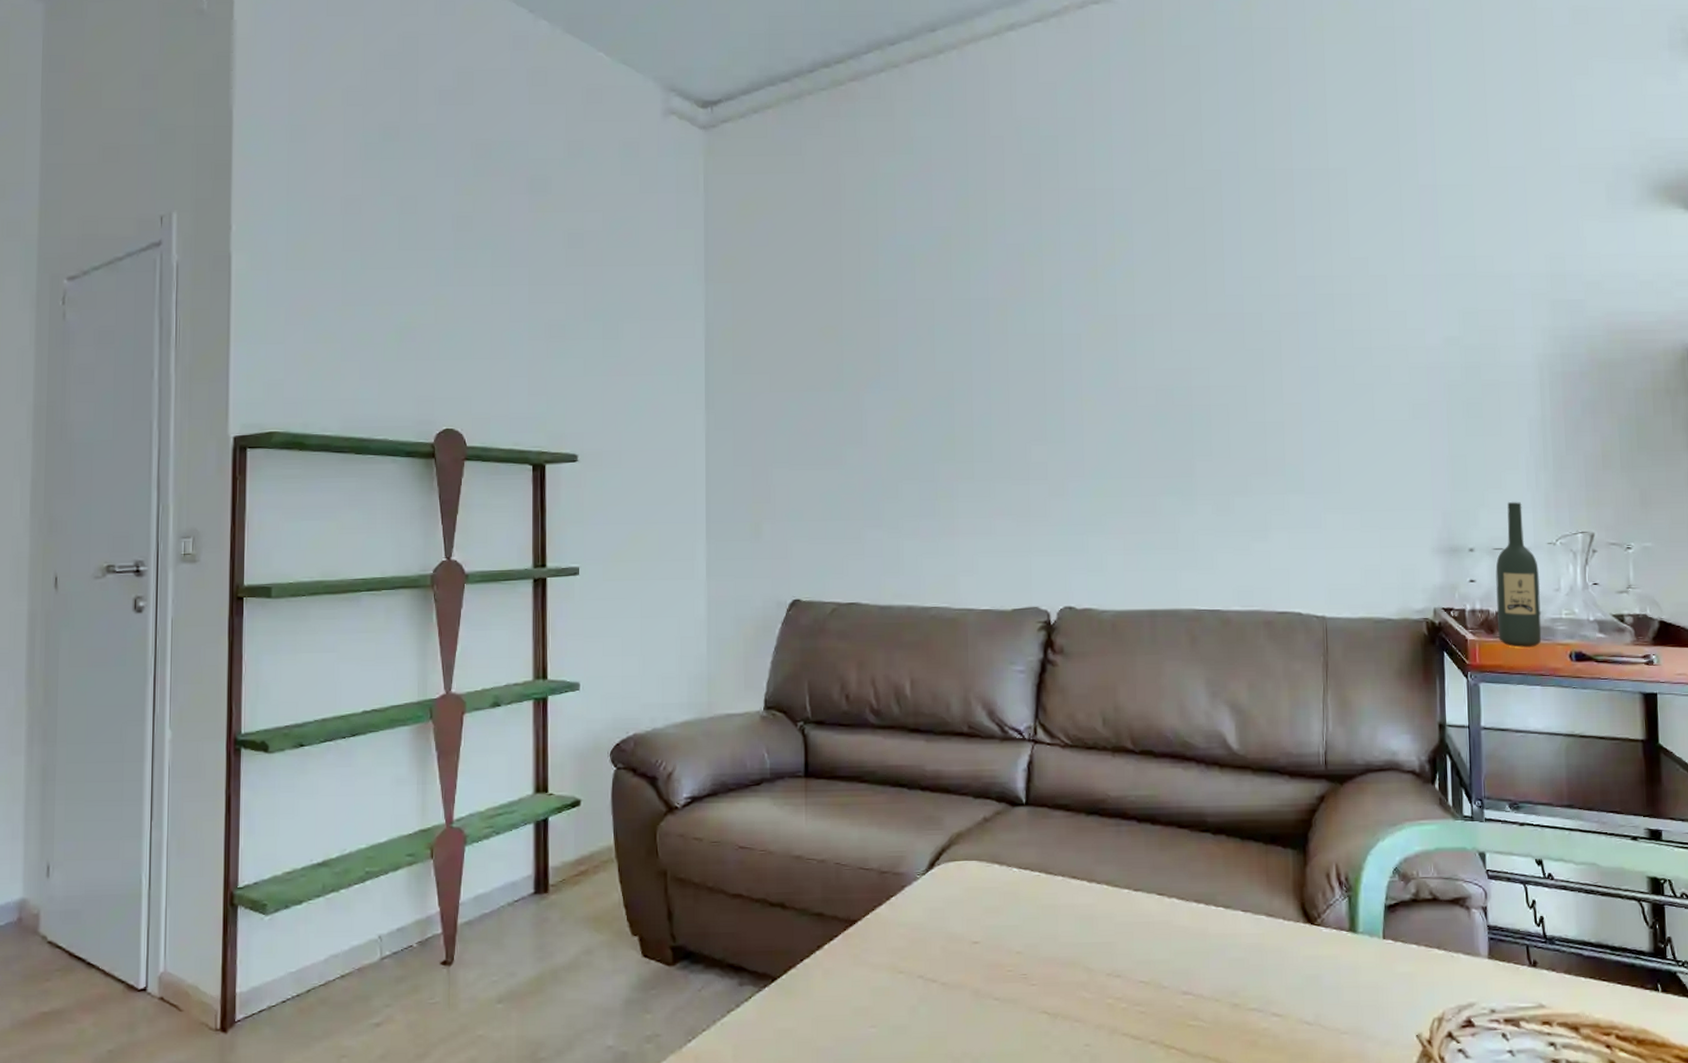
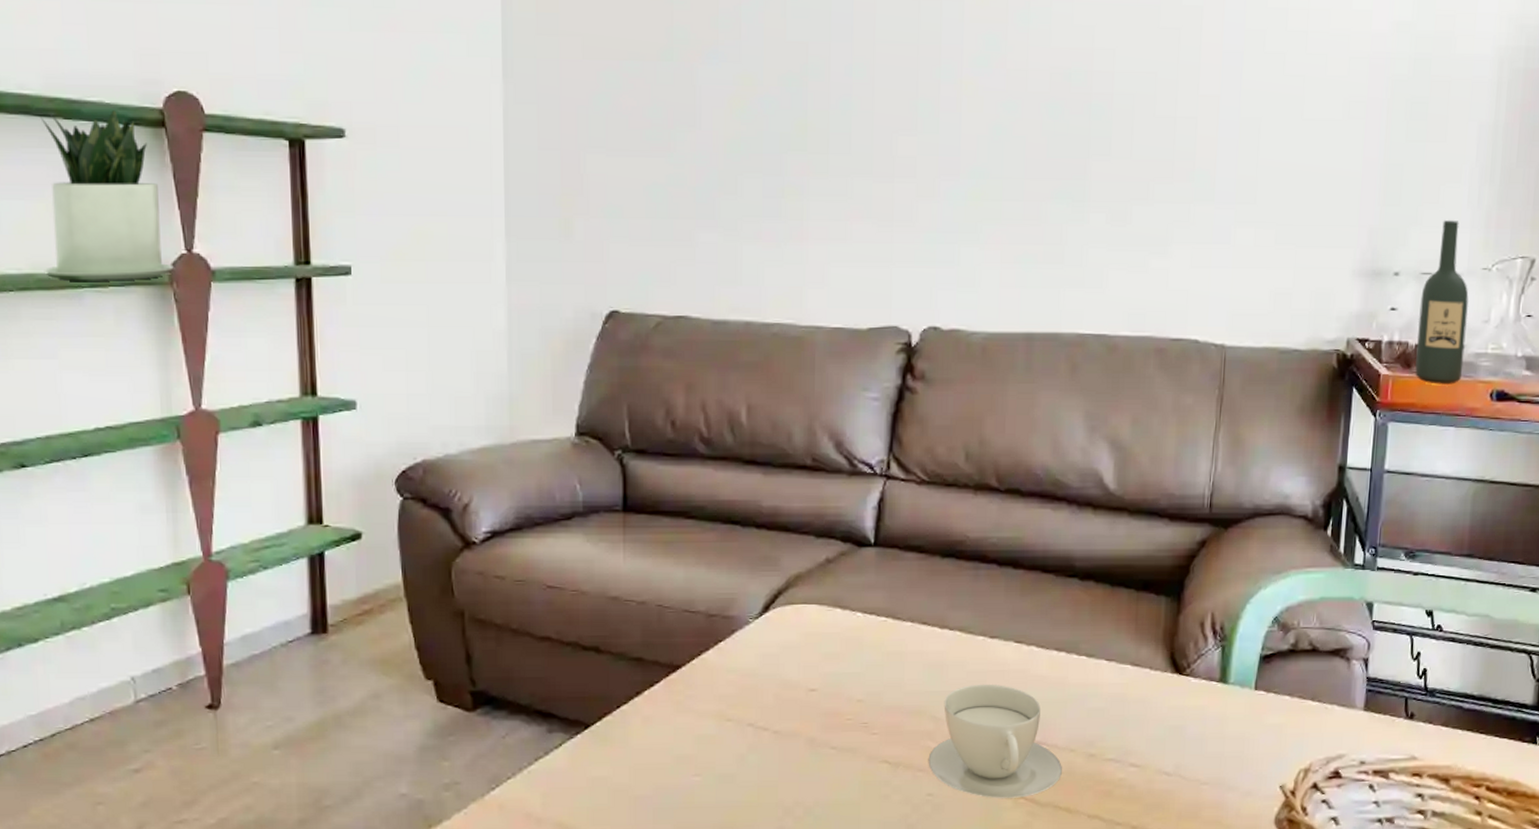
planter: none [331,446,435,586] -> present [40,110,174,281]
teacup: none [1084,935,1209,1049] -> present [928,684,1062,798]

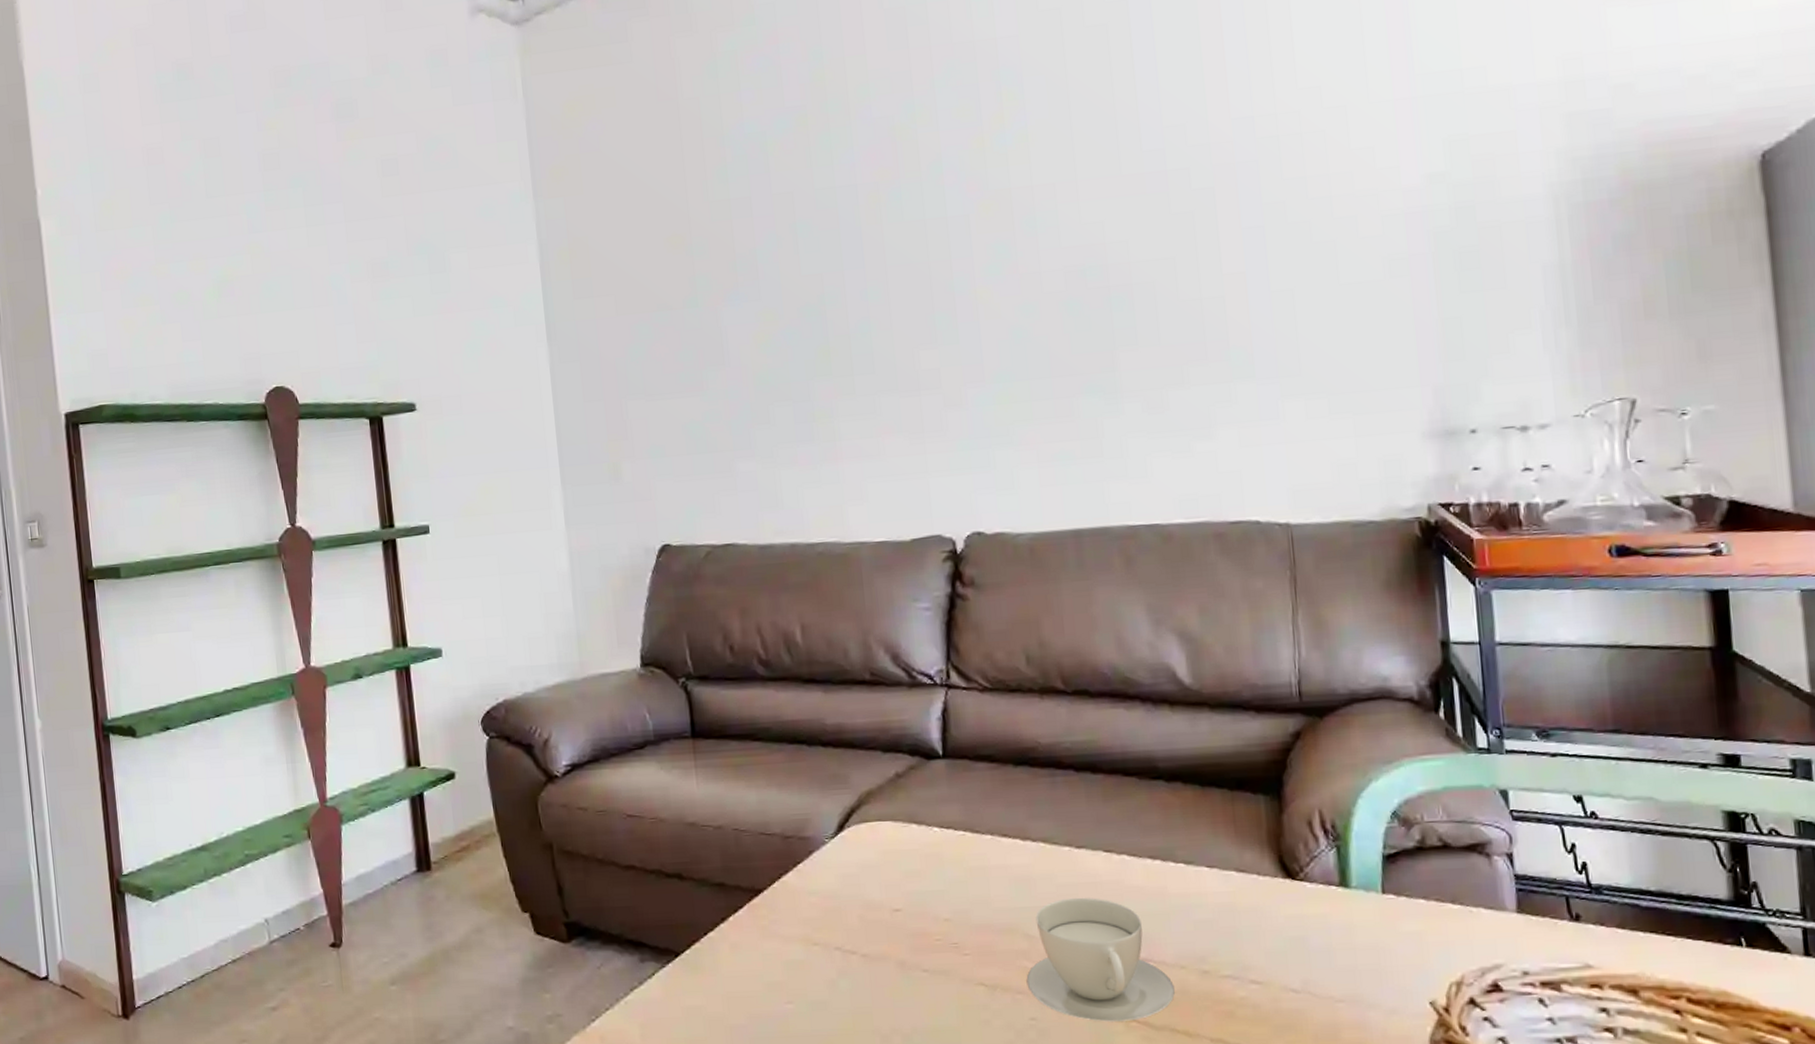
planter: present [40,110,174,281] -> none [169,409,281,561]
wine bottle: present [1415,220,1469,385] -> none [1506,368,1571,545]

